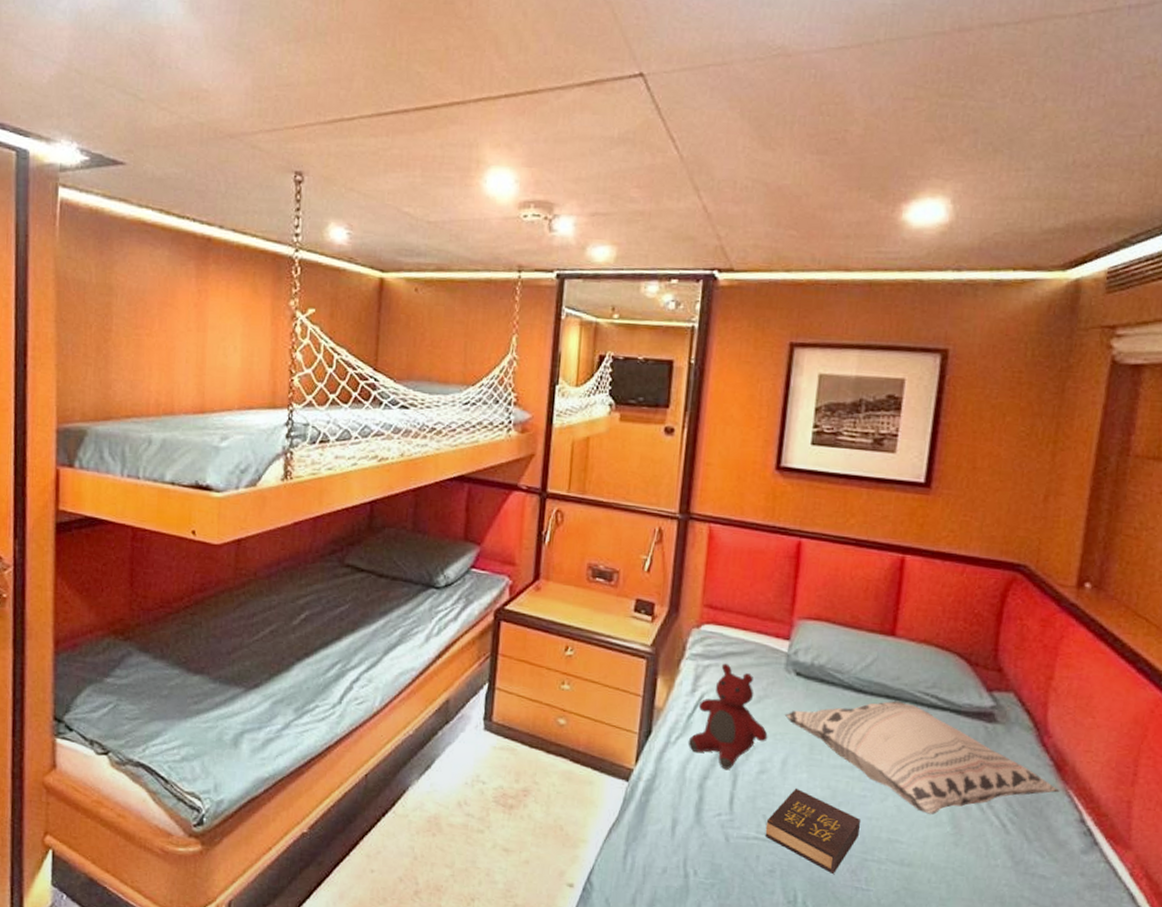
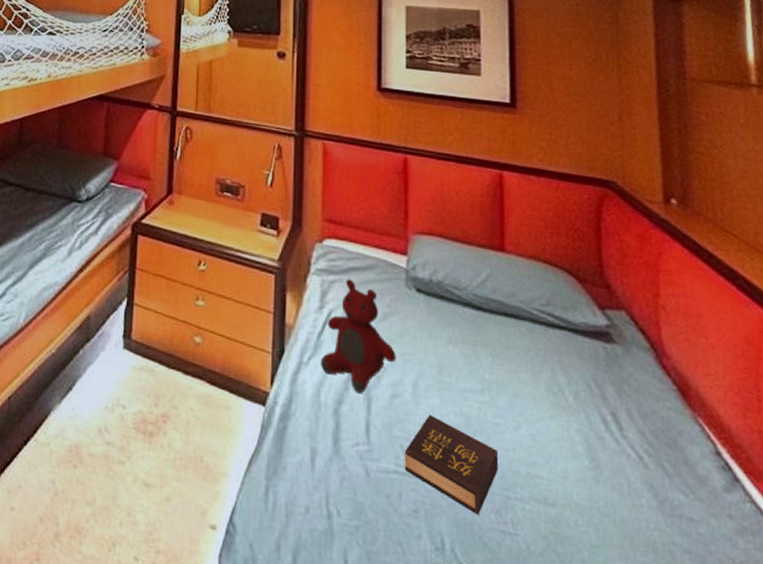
decorative pillow: present [784,700,1060,814] -> none [410,318,689,445]

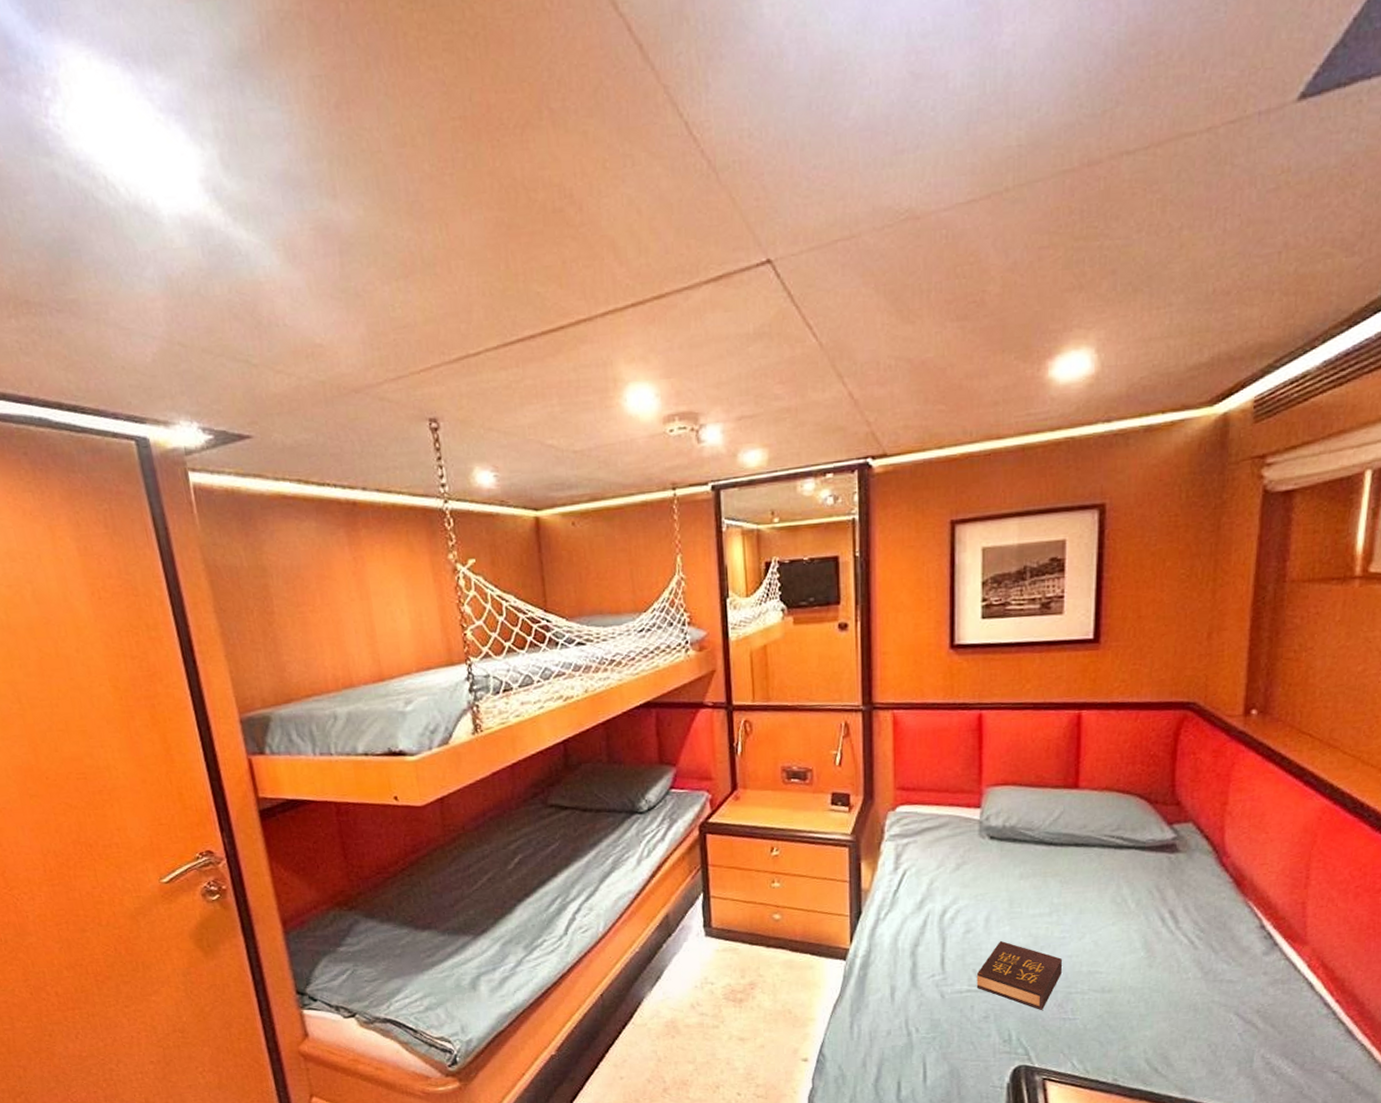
teddy bear: present [320,279,397,393] -> none [896,839,970,935]

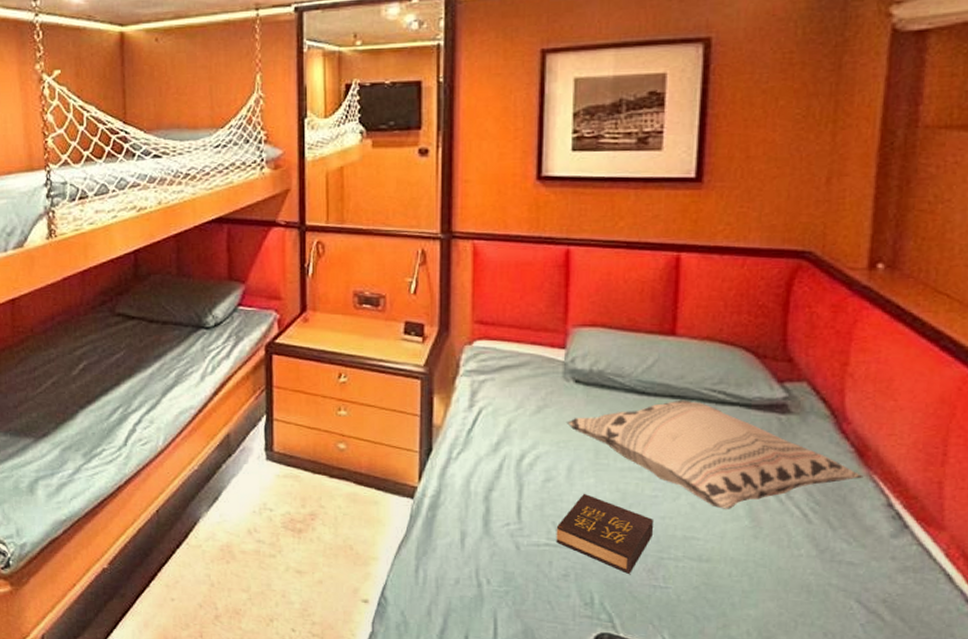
decorative pillow: none [982,847,1241,944] -> present [566,399,864,509]

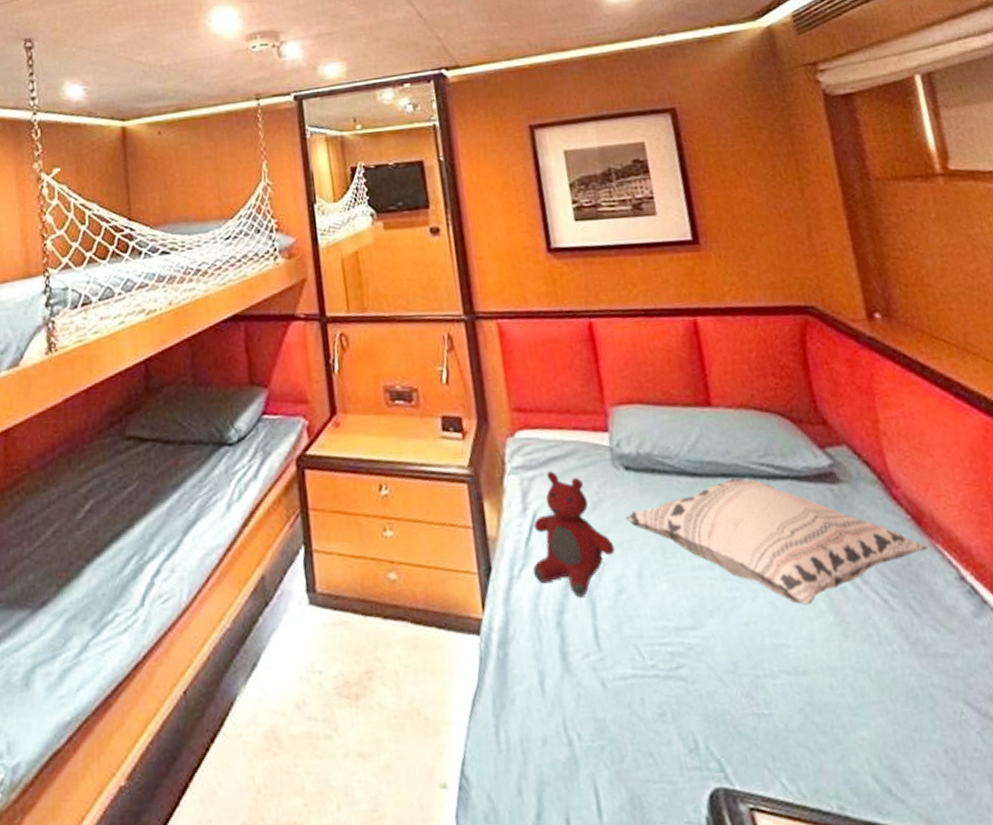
teddy bear: none [470,377,551,480] -> present [532,471,616,597]
hardback book: present [556,493,654,574] -> none [639,603,742,703]

